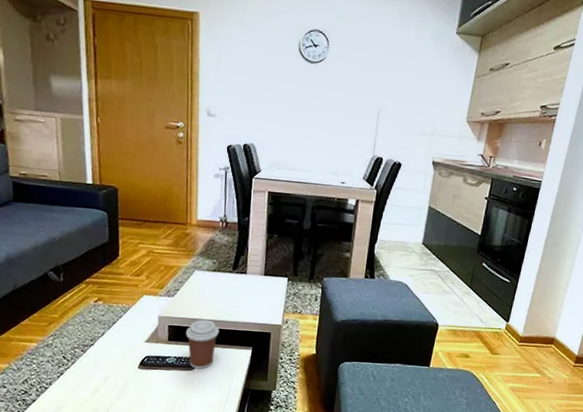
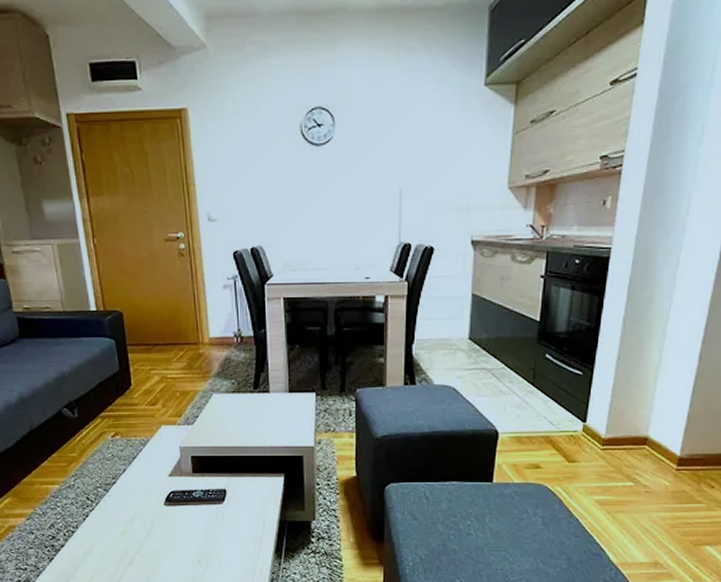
coffee cup: present [185,319,220,369] -> none [210,447,246,502]

